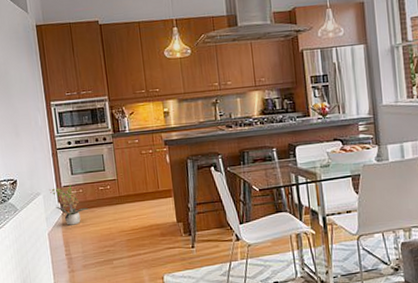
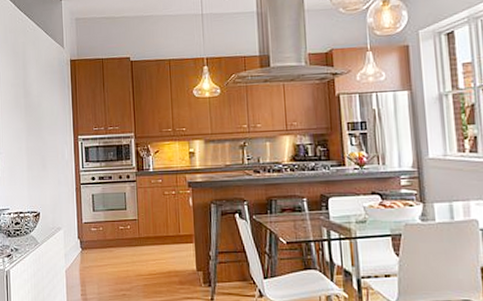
potted plant: present [49,183,89,226] -> none [70,220,108,264]

